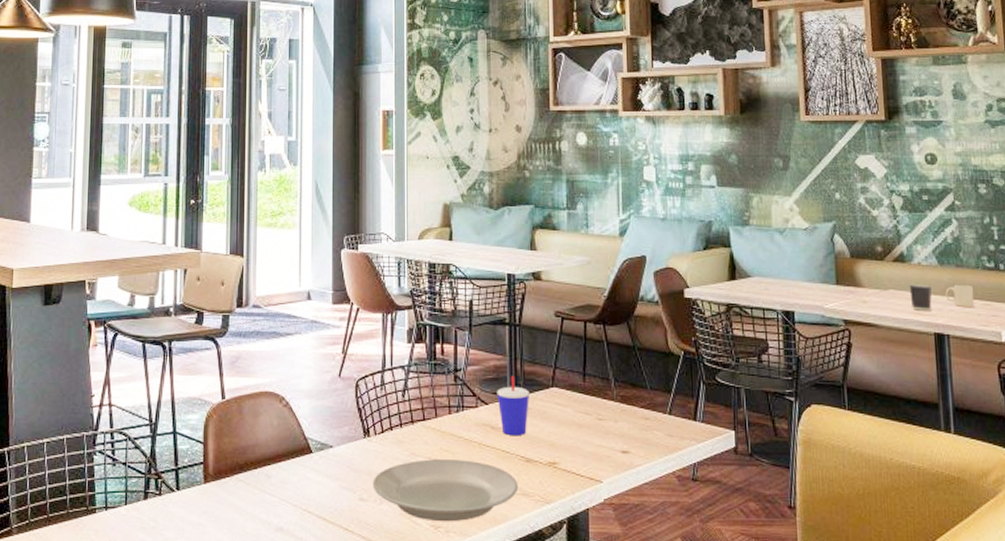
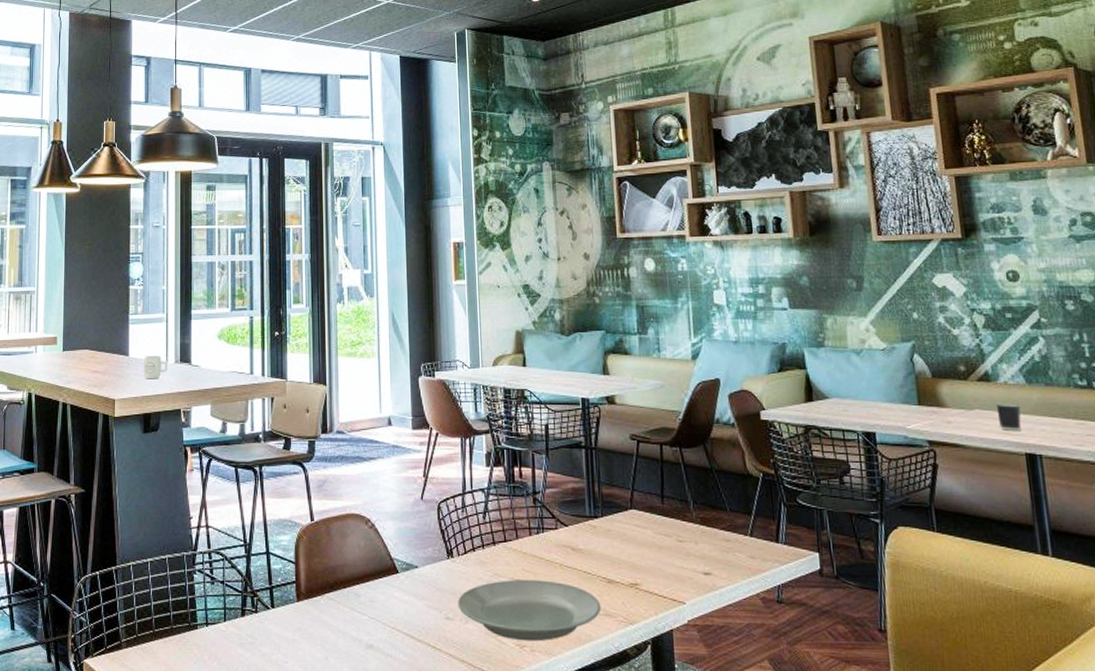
mug: none [45,223,74,248] -> present [143,356,168,379]
beverage cup: present [497,376,529,436] -> none [576,498,609,558]
cup: present [945,284,975,308] -> none [1035,403,1068,427]

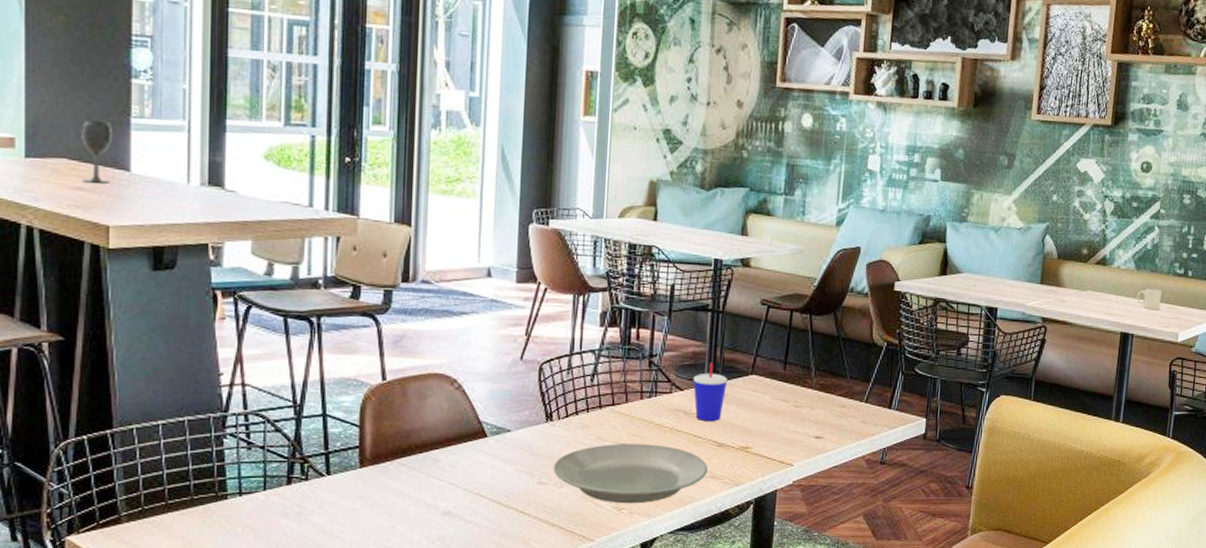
wine glass: none [97,319,117,366] -> present [81,120,112,184]
mug: present [143,356,168,379] -> none [152,174,191,204]
beverage cup: none [576,498,609,558] -> present [693,363,727,422]
mug: present [996,404,1022,430] -> none [1105,286,1127,311]
cup: none [1035,403,1068,427] -> present [1136,288,1162,310]

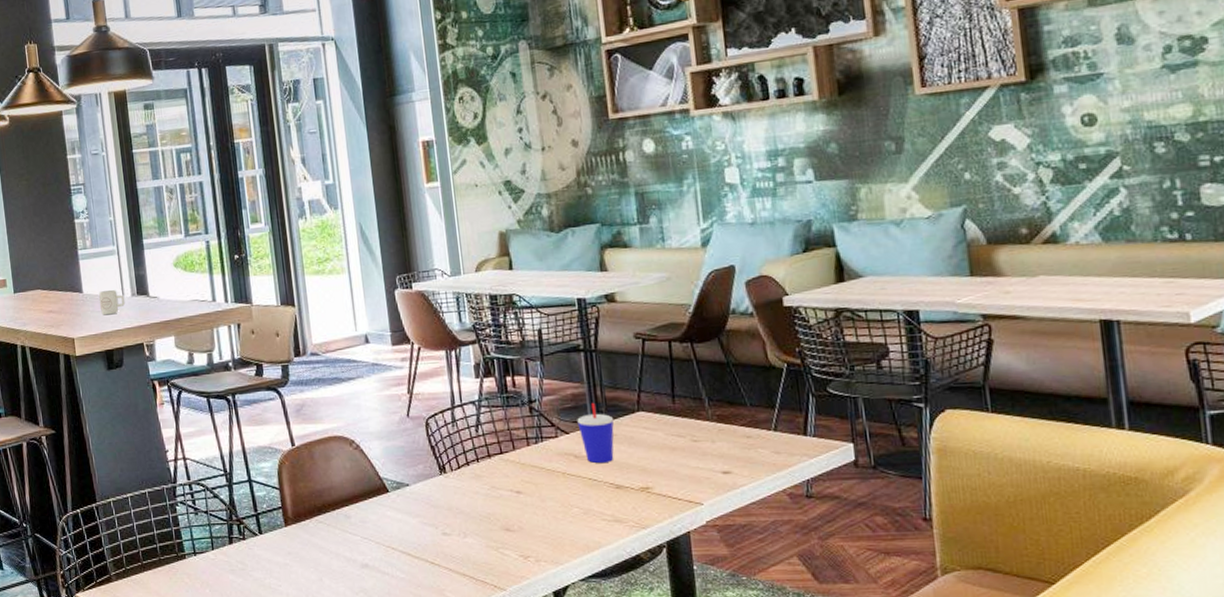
wine glass: present [81,120,112,184] -> none [47,256,70,306]
mug: none [152,174,191,204] -> present [99,290,126,315]
plate: present [553,444,708,504] -> none [454,490,610,552]
cup: present [1136,288,1162,310] -> none [1112,261,1153,289]

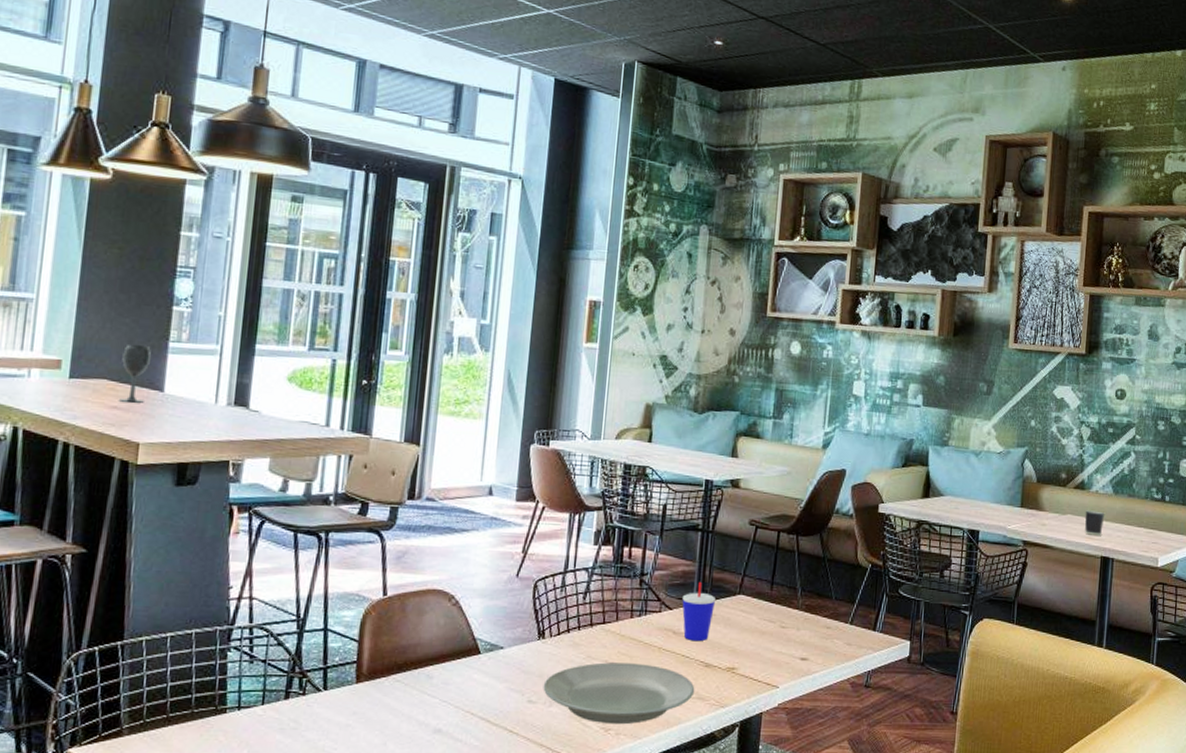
wine glass: none [47,256,70,306] -> present [118,344,151,403]
mug: present [99,290,126,315] -> none [182,394,218,423]
plate: none [454,490,610,552] -> present [543,662,695,725]
mug: none [1064,266,1096,297] -> present [1084,510,1105,536]

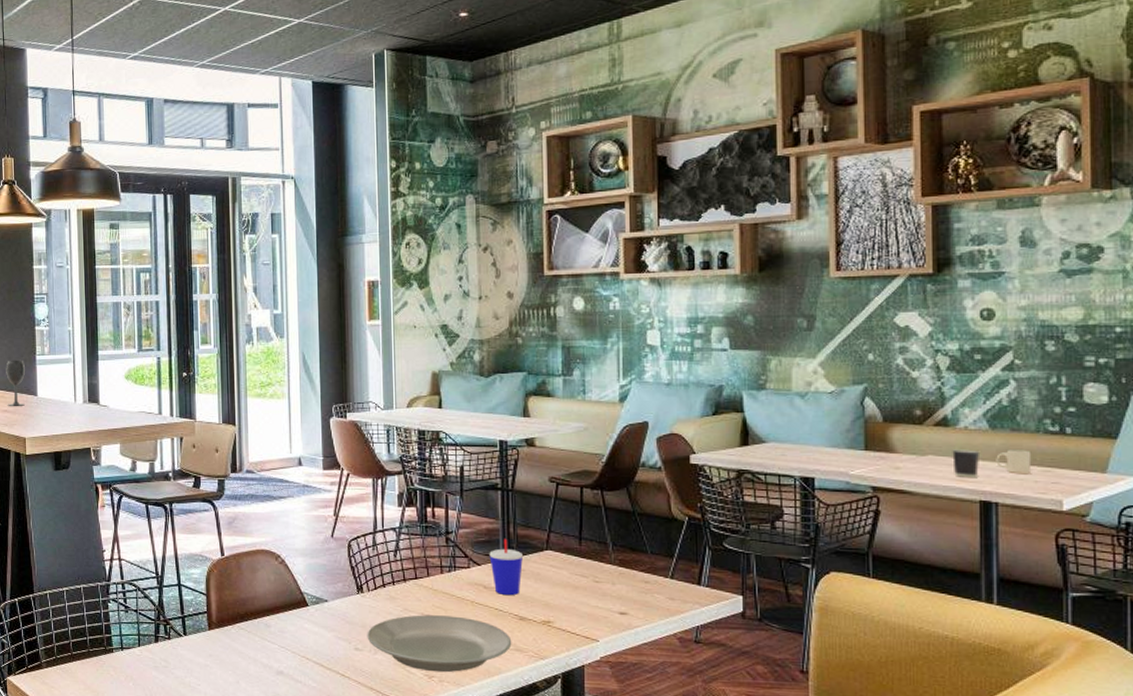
cup: none [1115,512,1141,535] -> present [996,450,1032,475]

